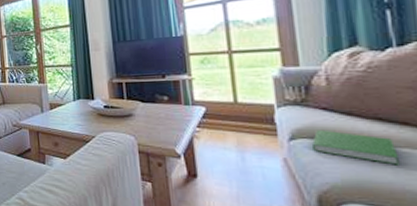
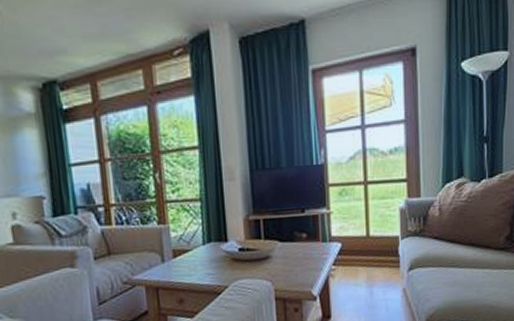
hardcover book: present [311,129,399,165] -> none [424,257,481,285]

